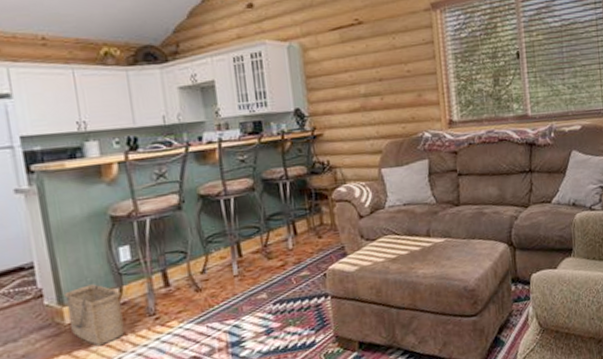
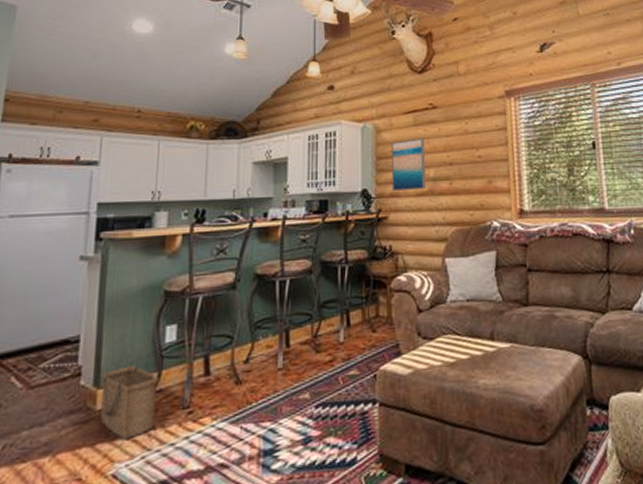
wall art: none [320,55,359,110] -> present [392,138,427,192]

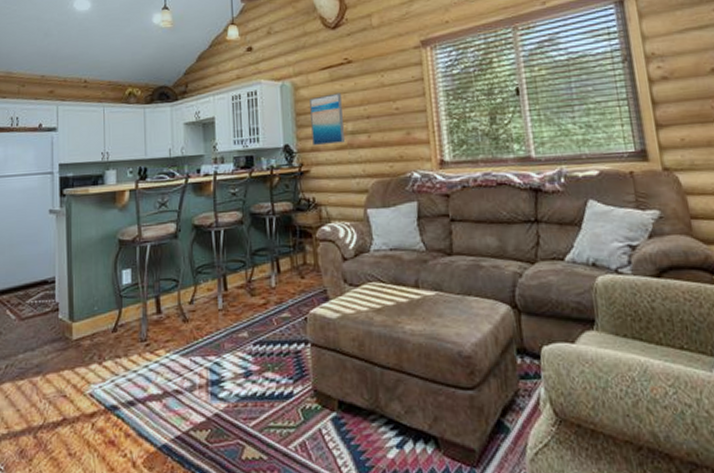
basket: present [100,365,159,440] -> none [75,303,120,366]

